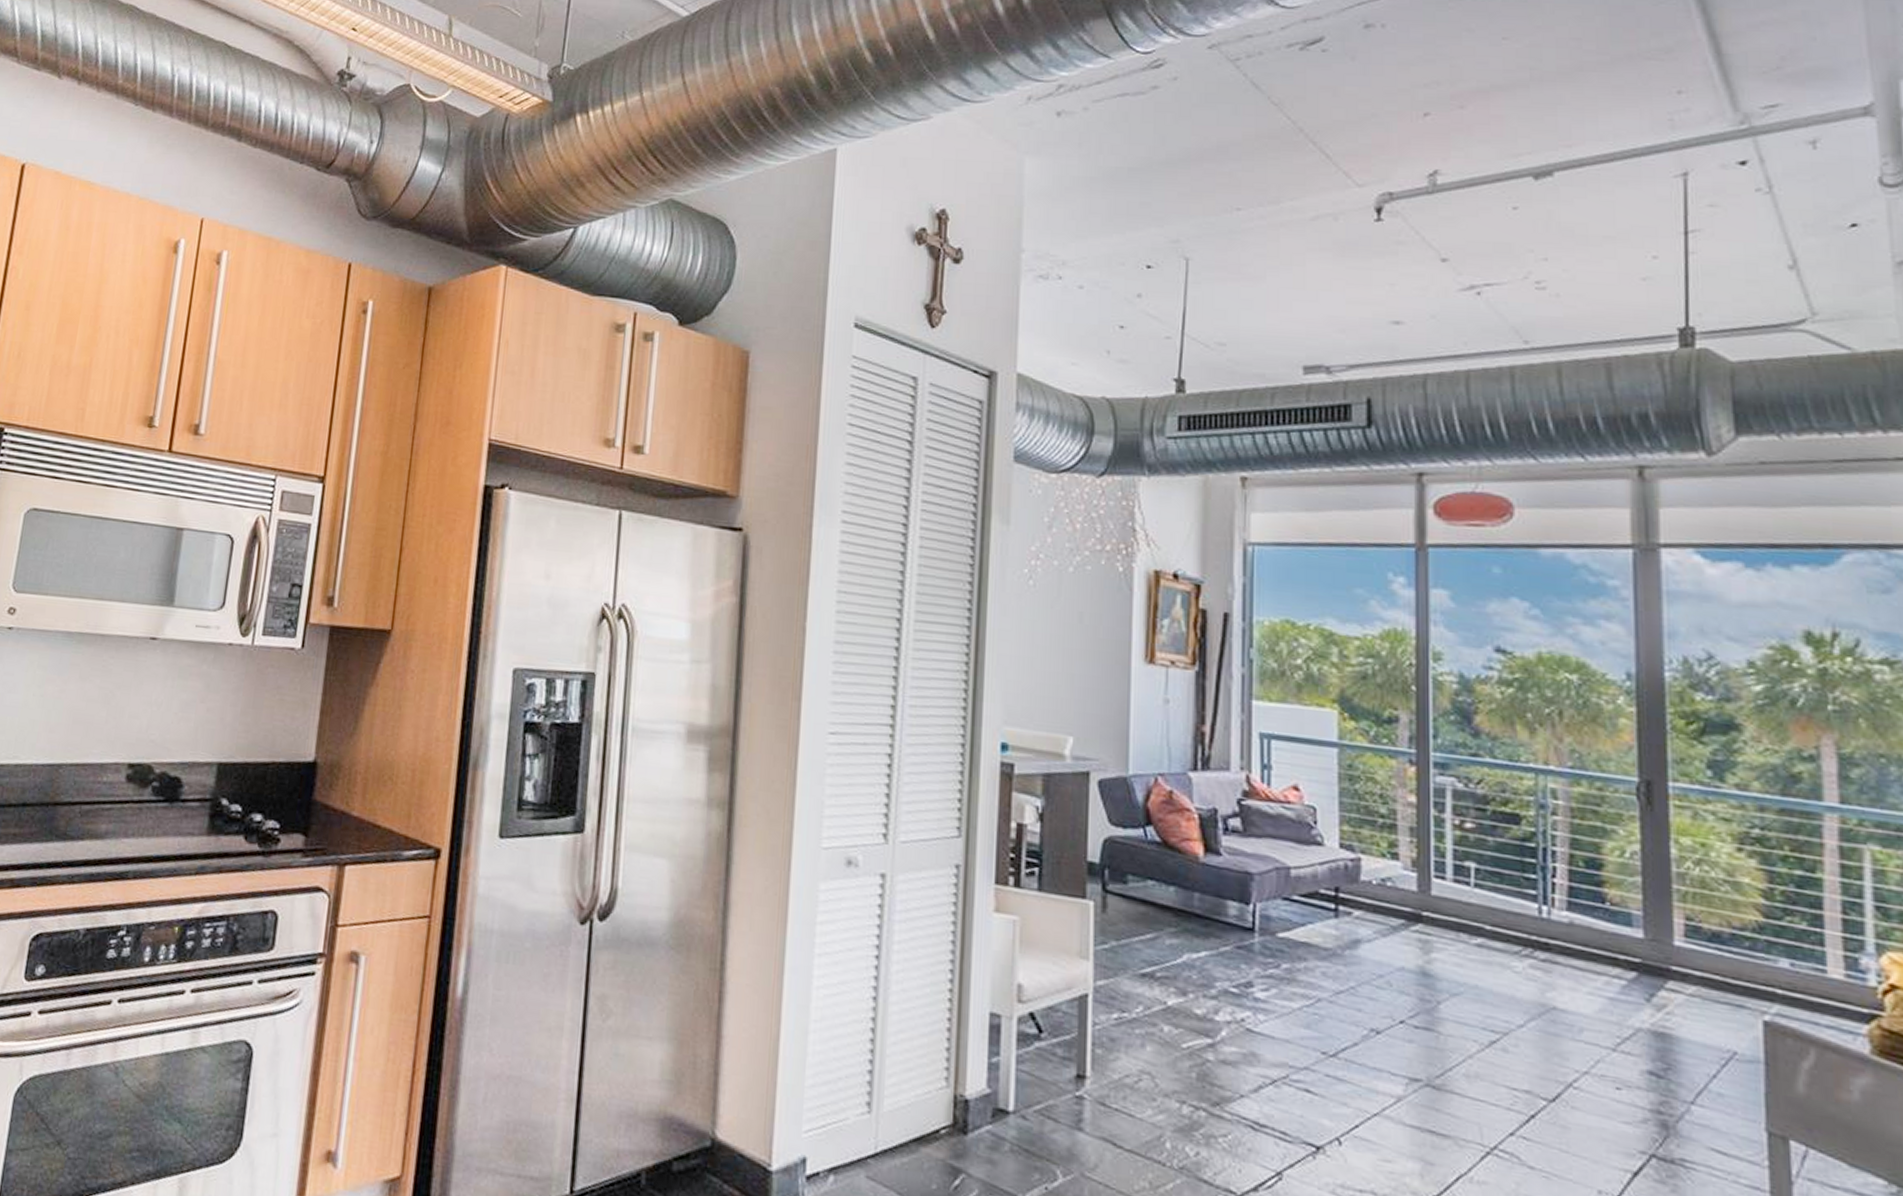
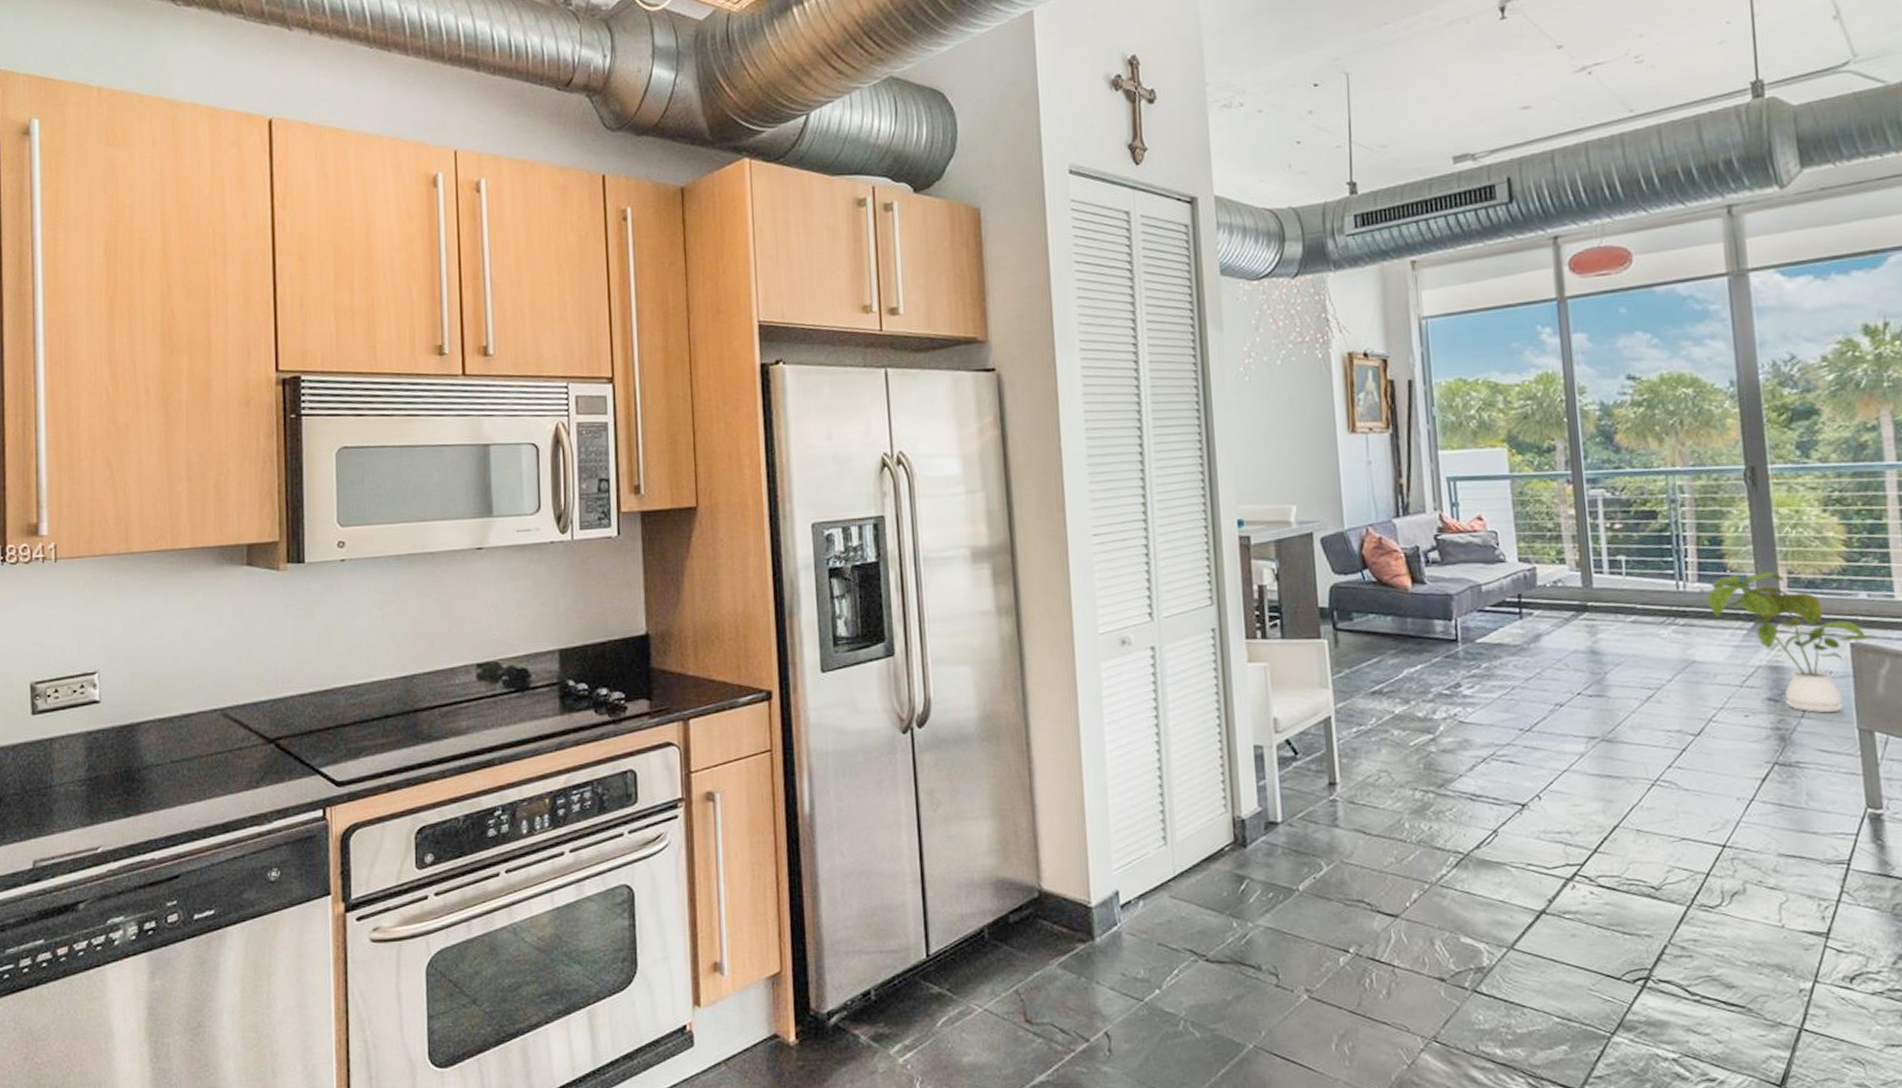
house plant: none [1577,909,1801,1106] -> present [1707,571,1878,713]

